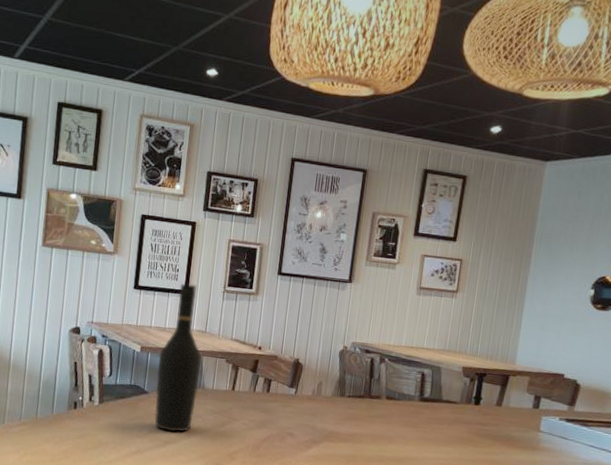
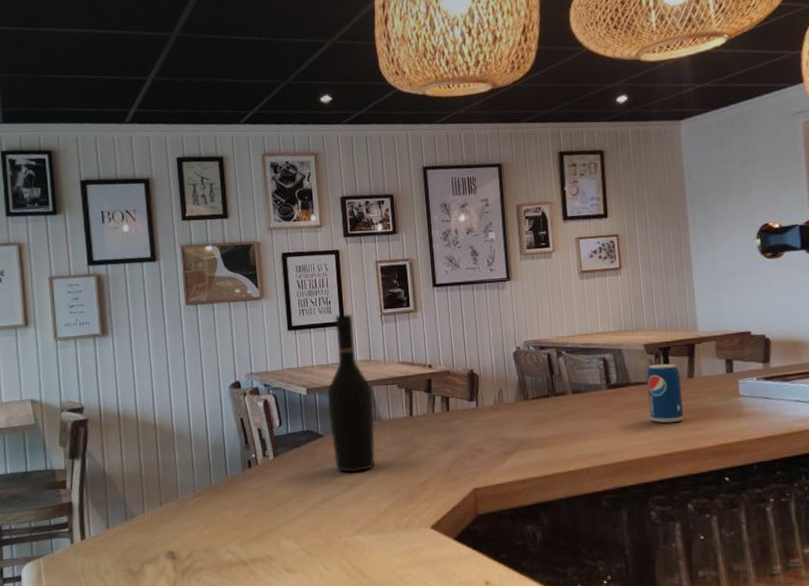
beverage can: none [453,387,490,444] -> present [646,363,684,424]

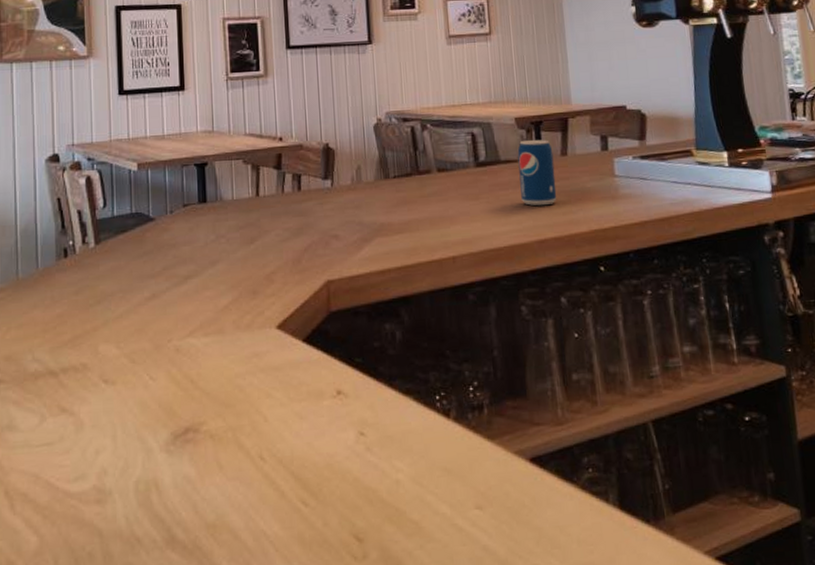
wine bottle: present [326,314,375,473] -> none [161,77,216,264]

